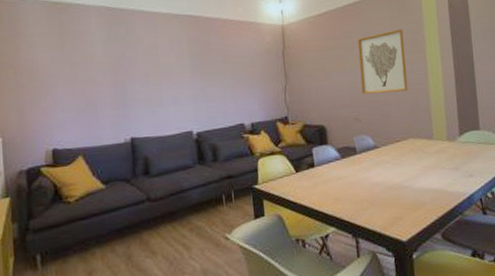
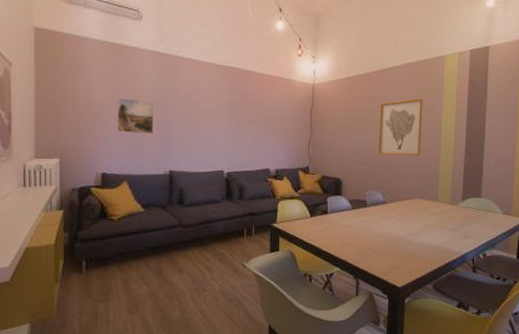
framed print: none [64,61,109,101] -> present [117,98,154,134]

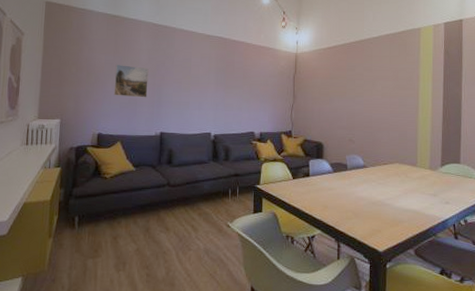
wall art: present [378,98,423,155] -> none [358,67,400,121]

